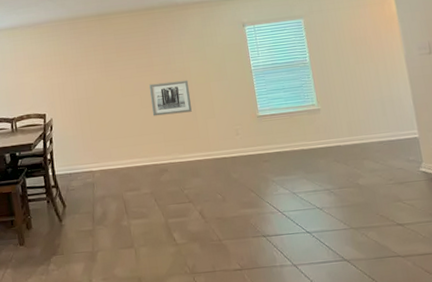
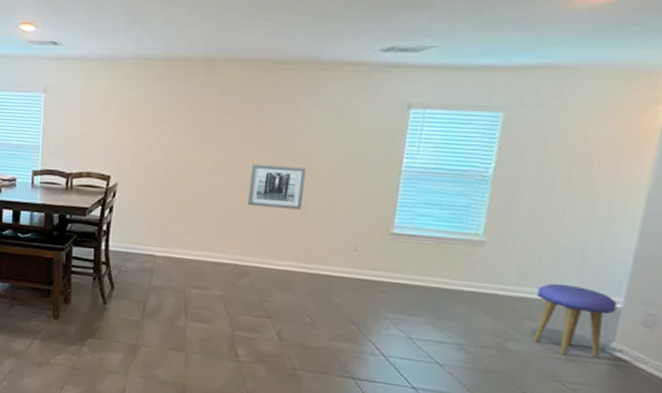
stool: none [364,128,418,181] -> present [532,283,617,358]

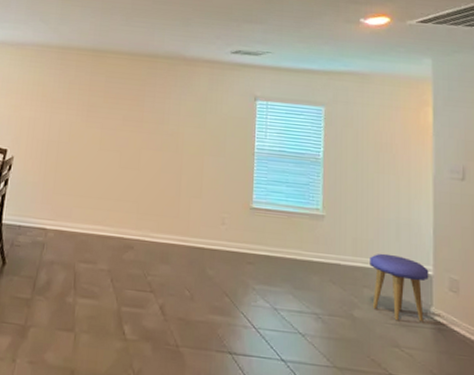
wall art: present [247,163,307,210] -> none [130,142,180,185]

